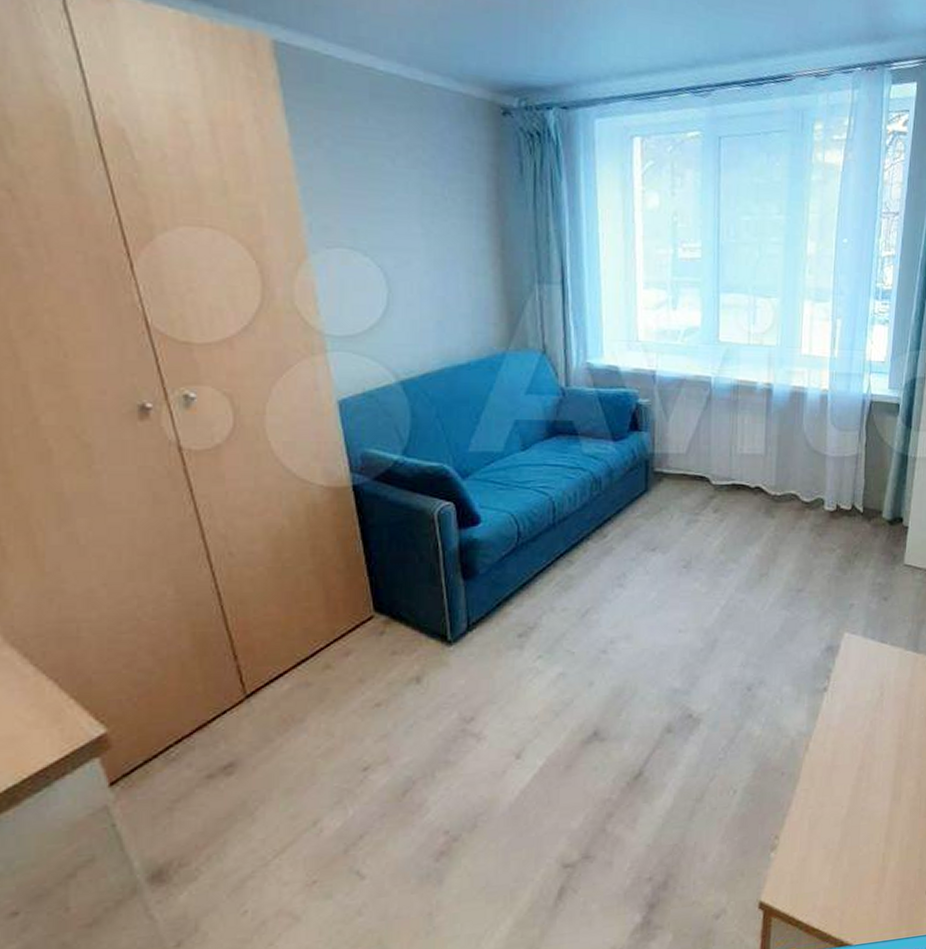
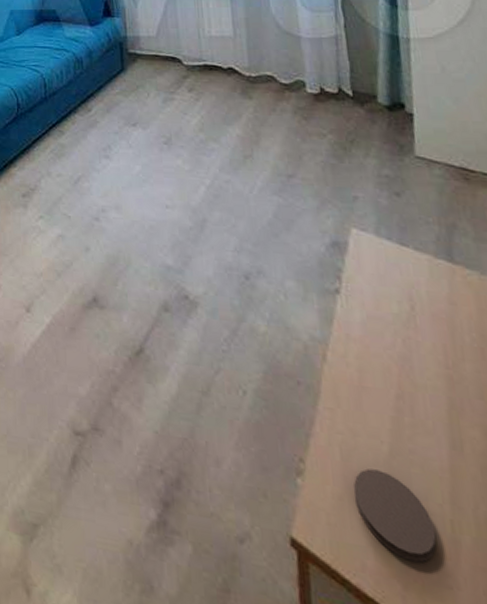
coaster: none [815,829,871,893] -> present [354,468,437,563]

